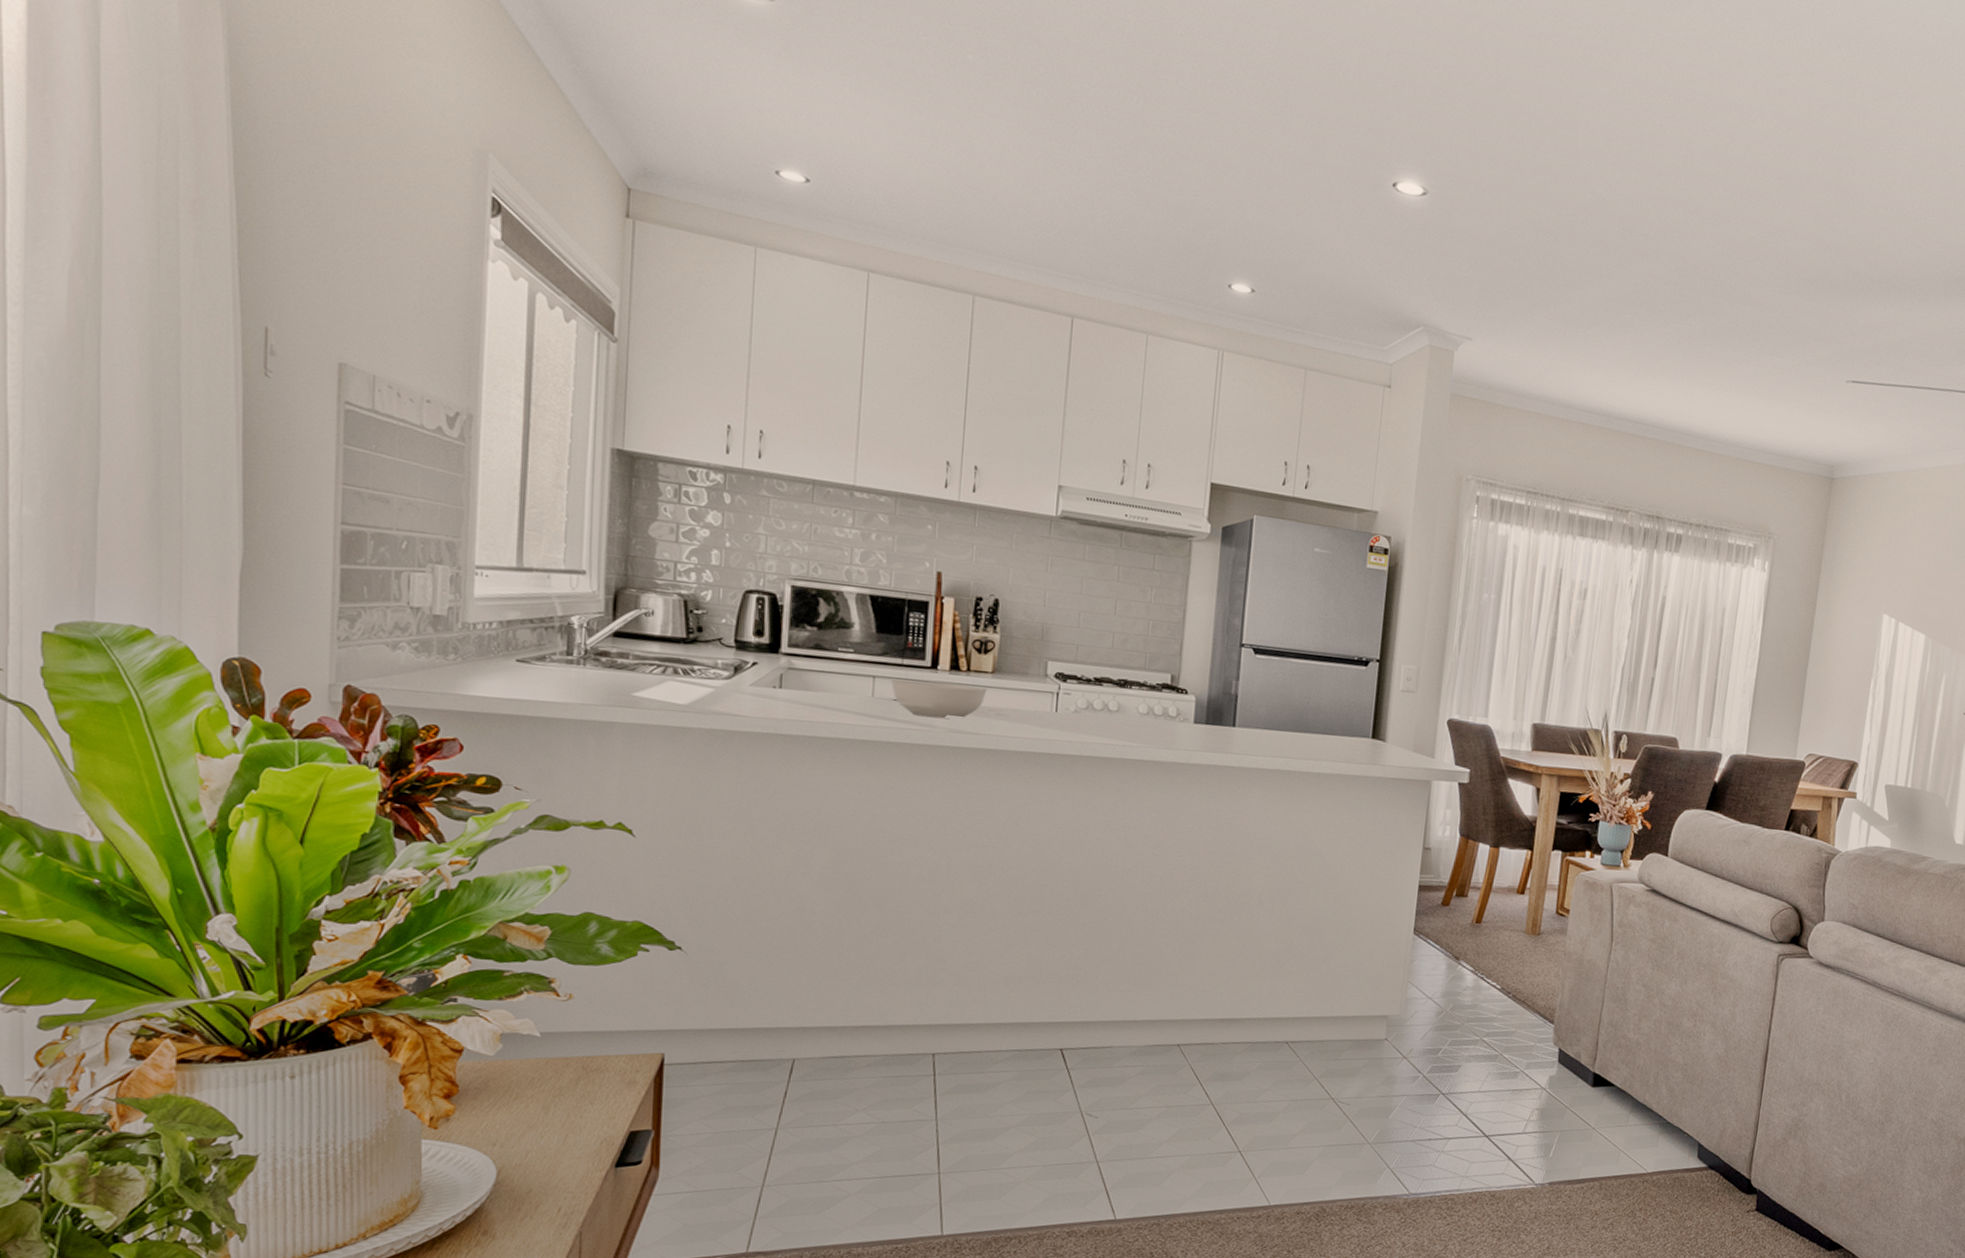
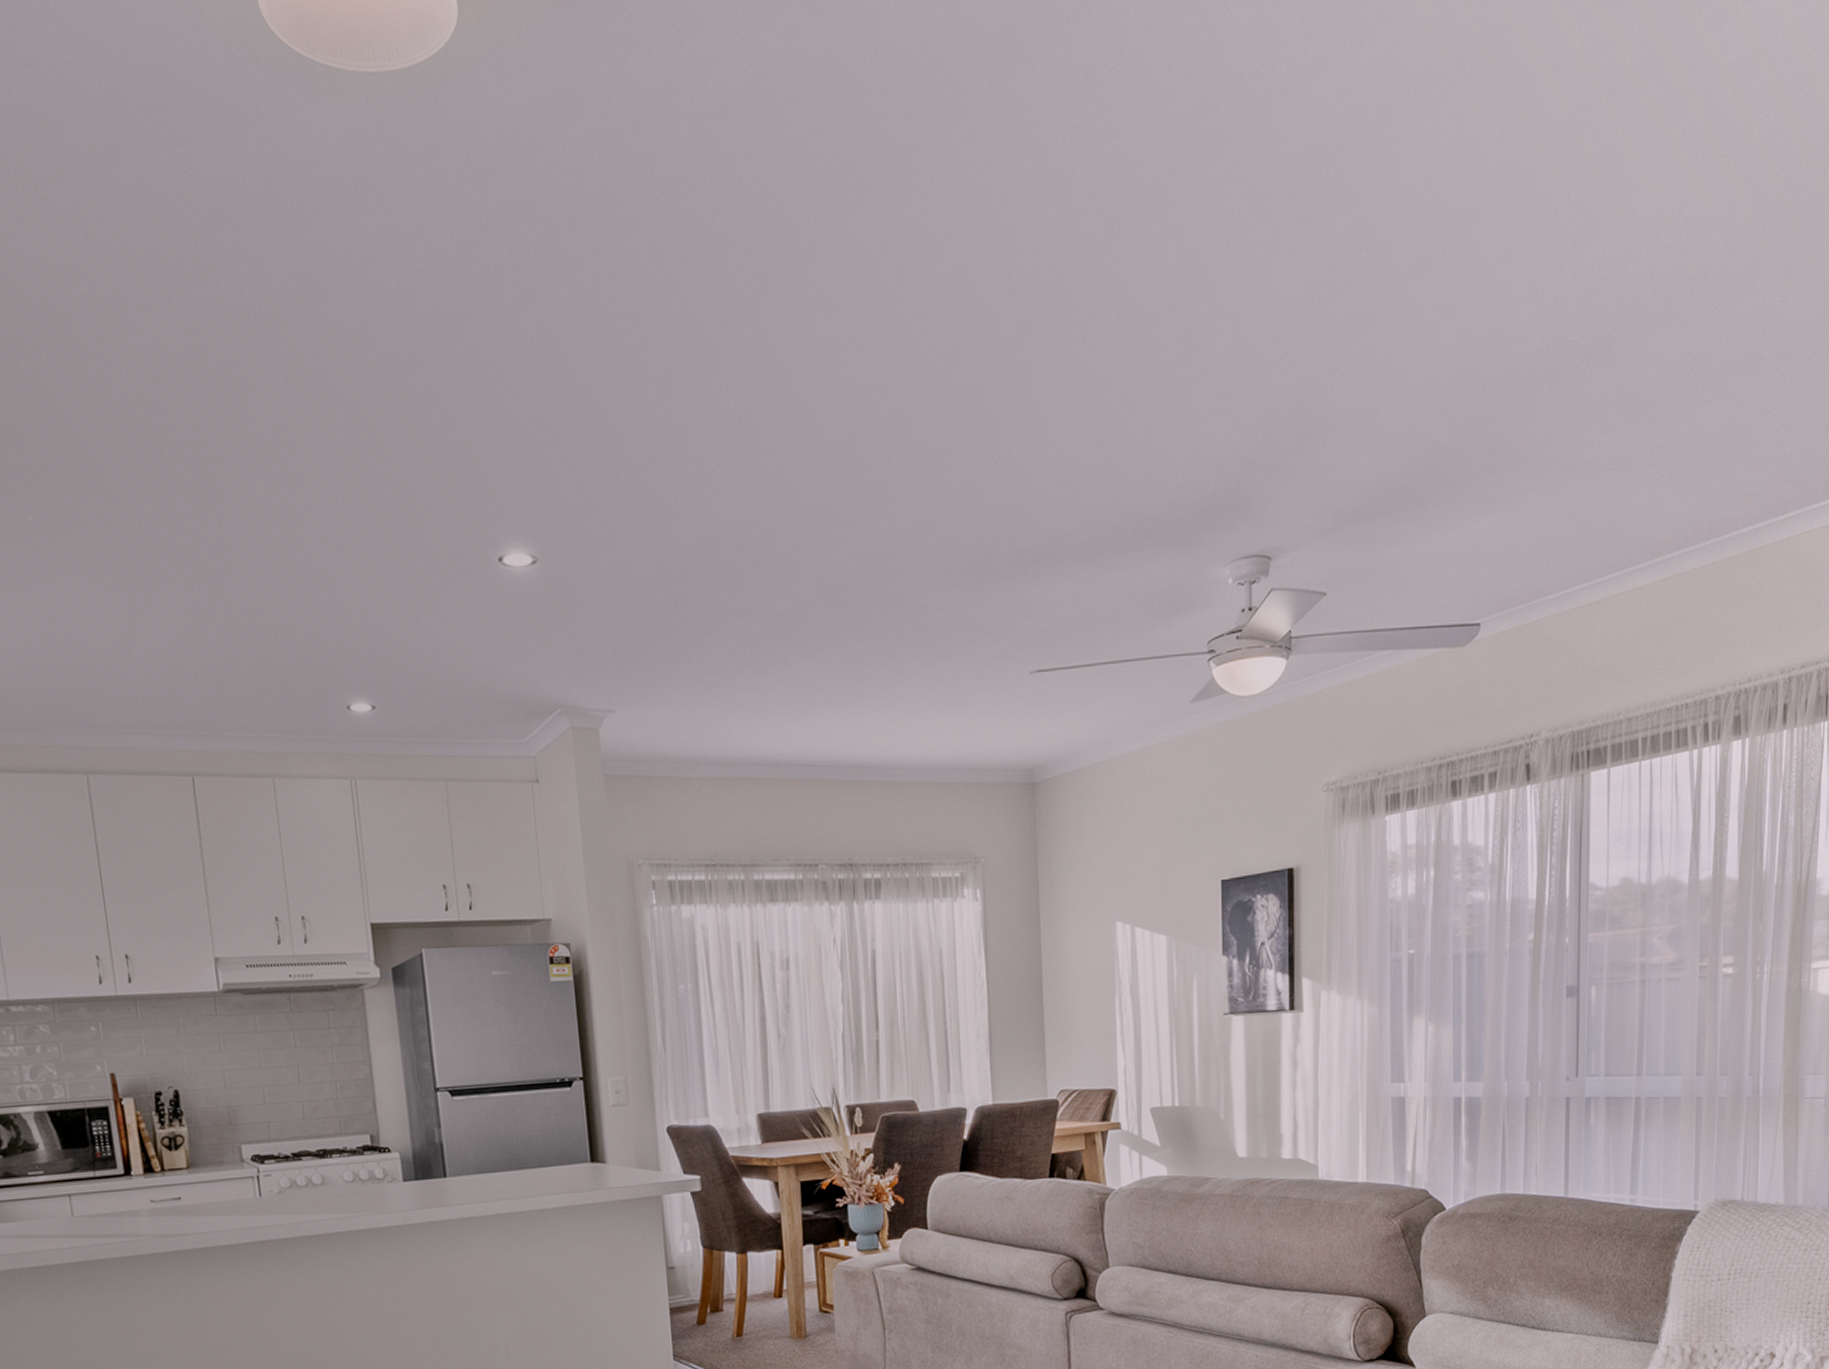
bowl: present [891,679,987,720] -> none [88,1185,186,1228]

